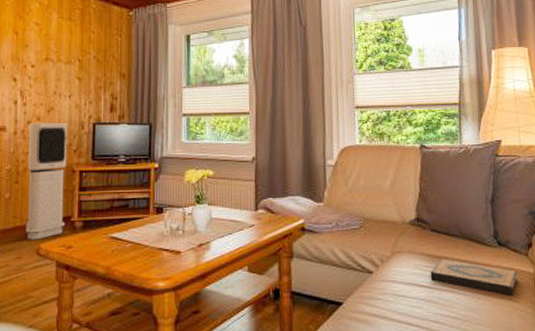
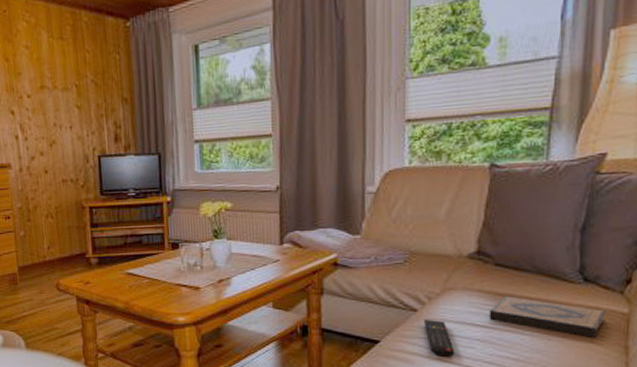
air purifier: present [26,122,68,240] -> none [34,156,81,276]
remote control: none [378,280,406,317] -> present [423,318,455,357]

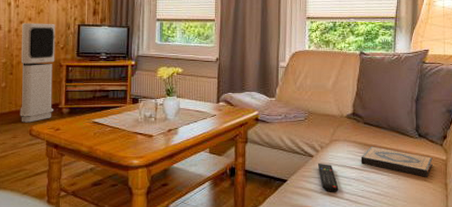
air purifier: none [34,156,81,276] -> present [20,23,56,123]

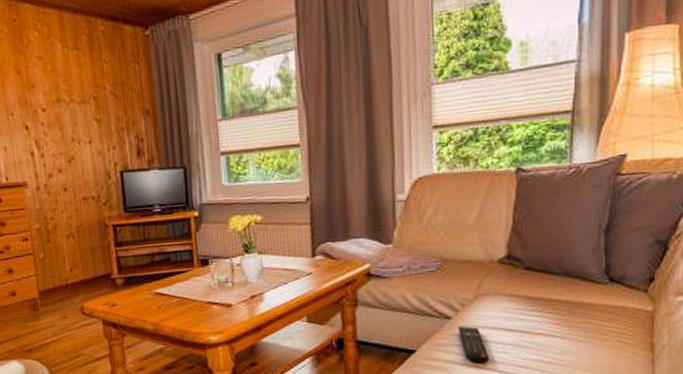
air purifier: present [20,23,56,123] -> none [51,172,106,300]
hardback book: present [361,146,433,178] -> none [521,299,632,338]

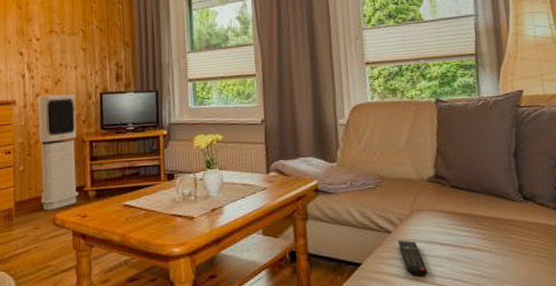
air purifier: none [51,172,106,300] -> present [38,93,79,211]

